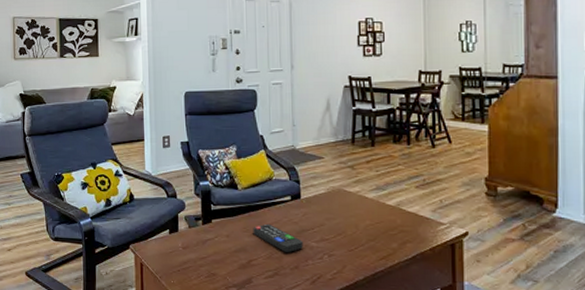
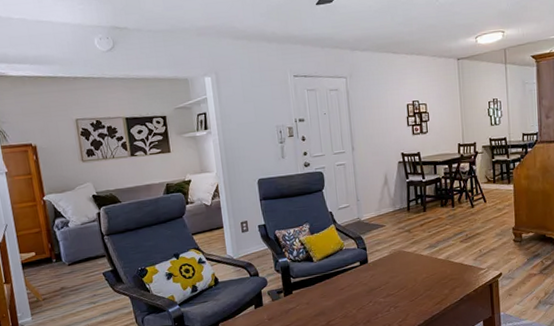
remote control: present [253,223,303,252] -> none [329,288,373,310]

